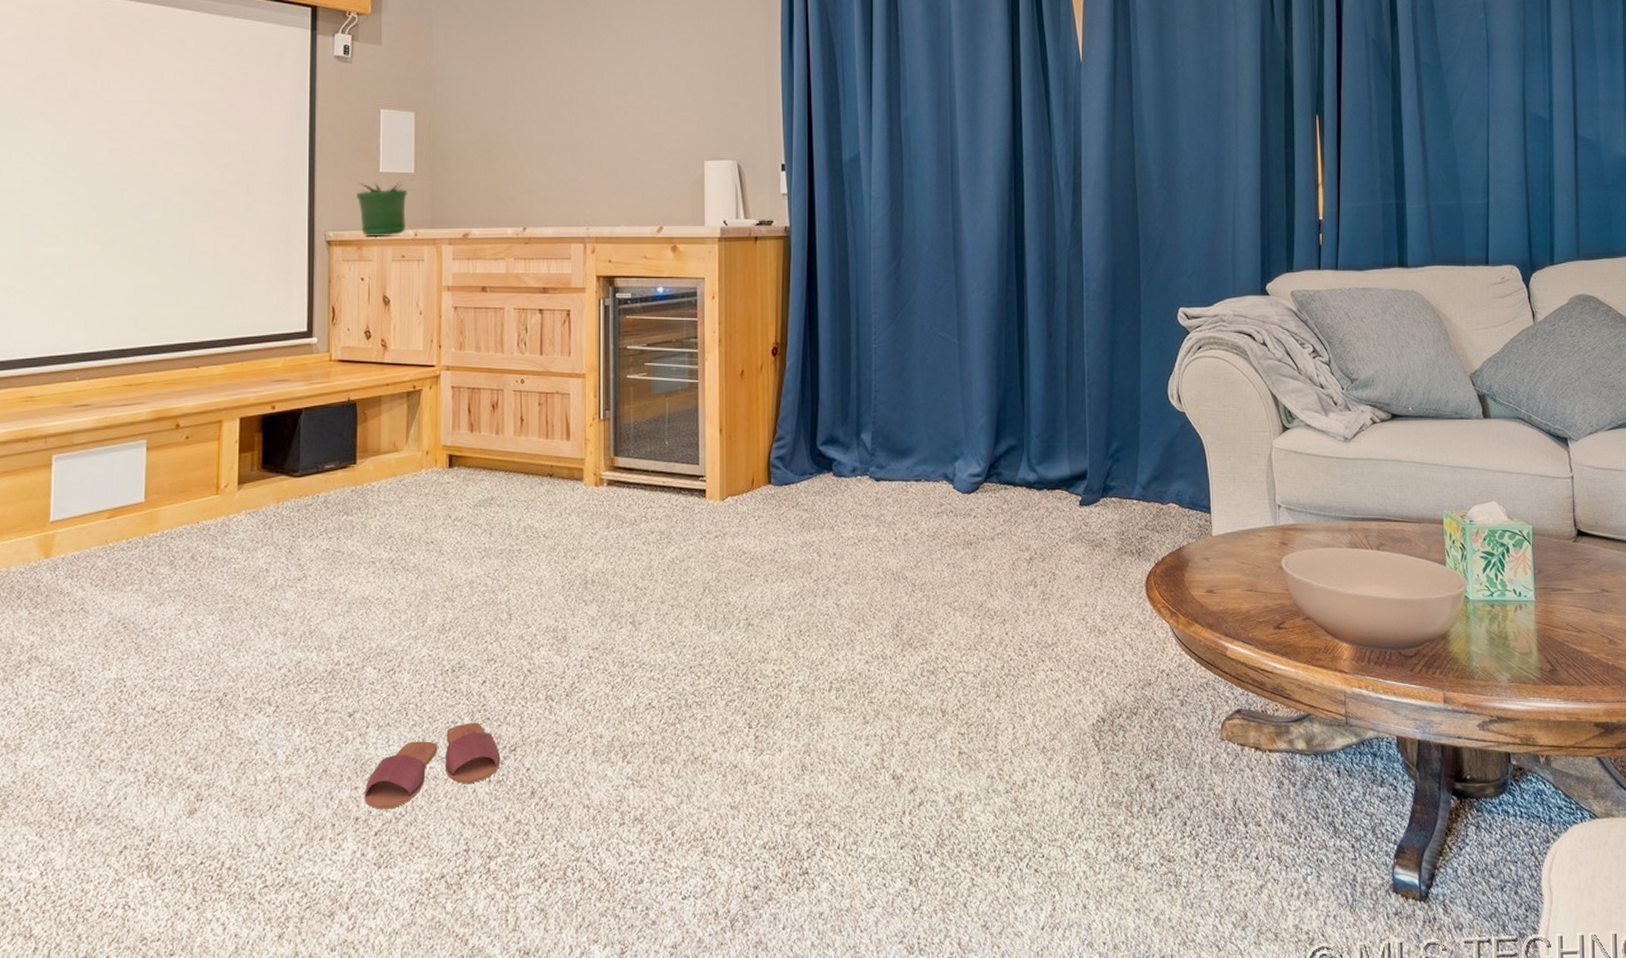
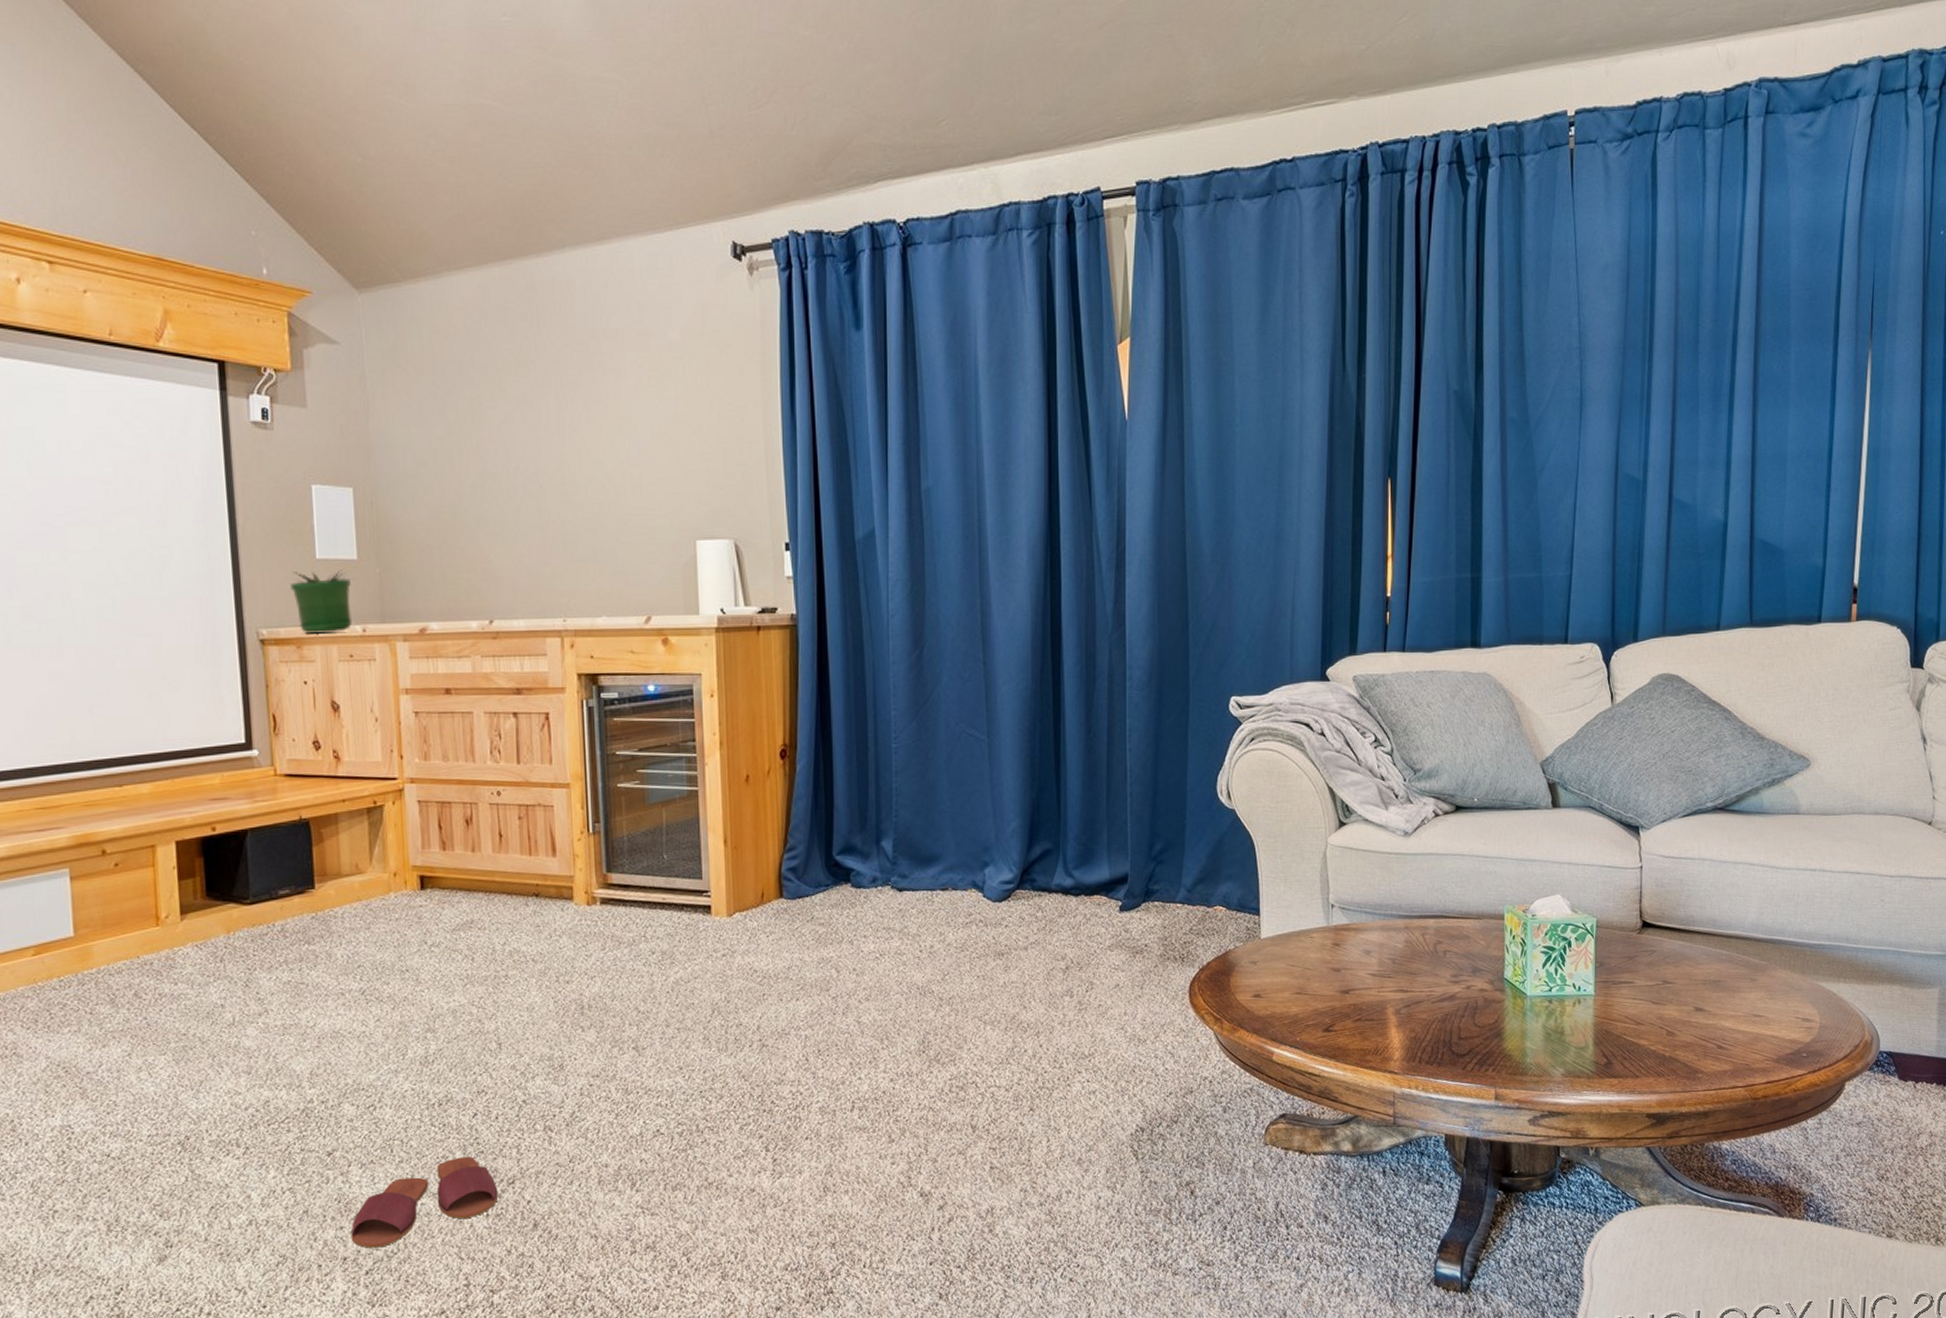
bowl: present [1280,547,1468,652] -> none [1331,946,1527,1051]

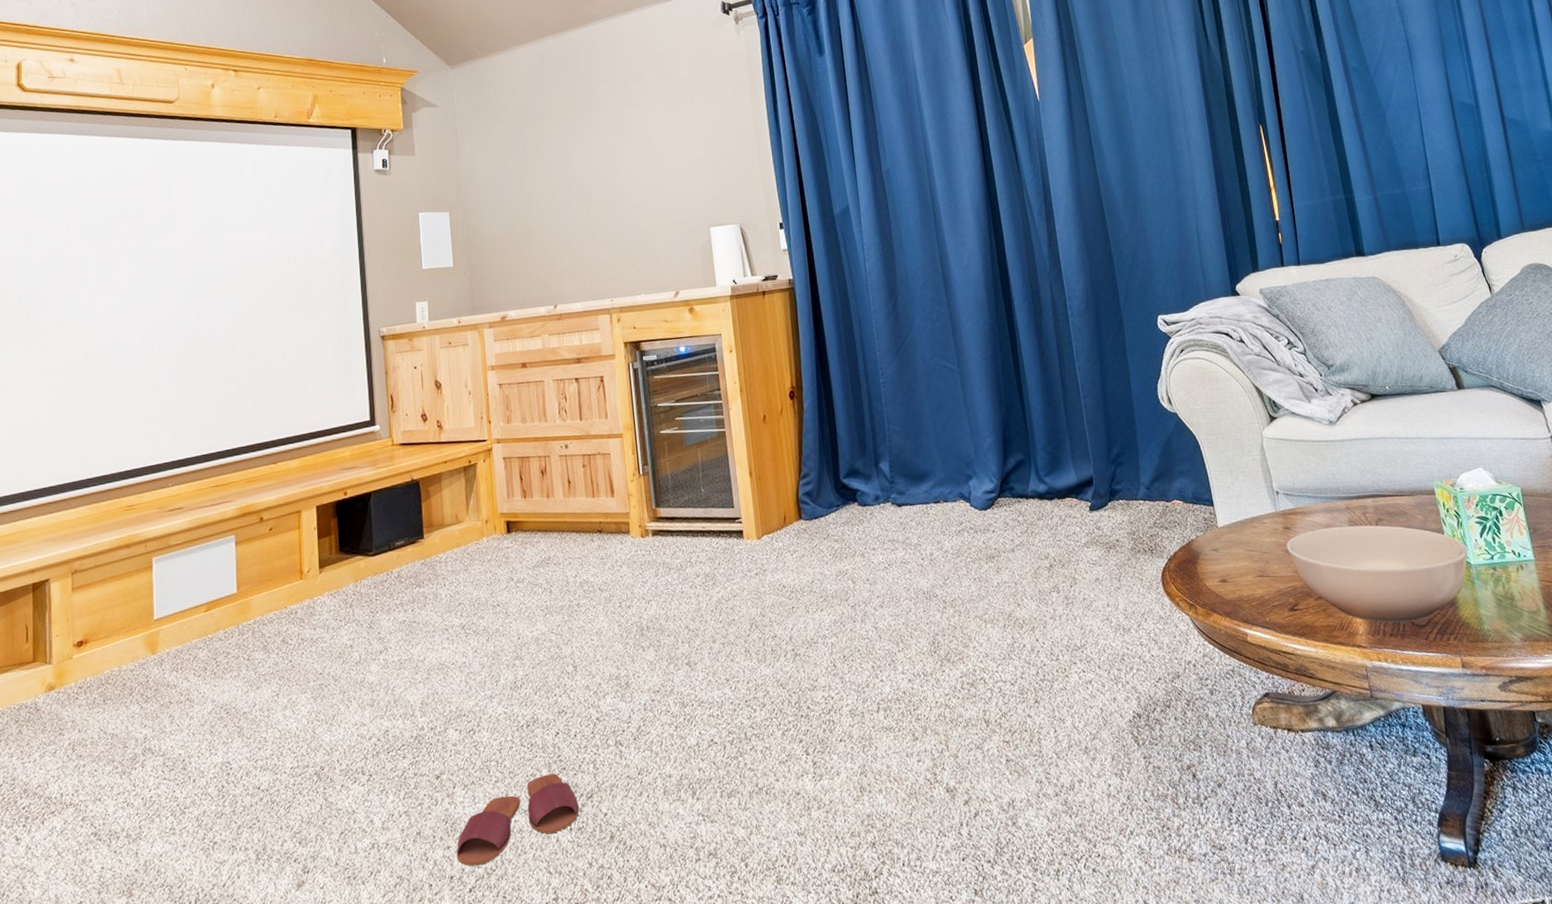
planter: present [290,570,355,634] -> none [403,276,452,329]
bowl: none [1331,946,1527,1051] -> present [1285,525,1468,623]

